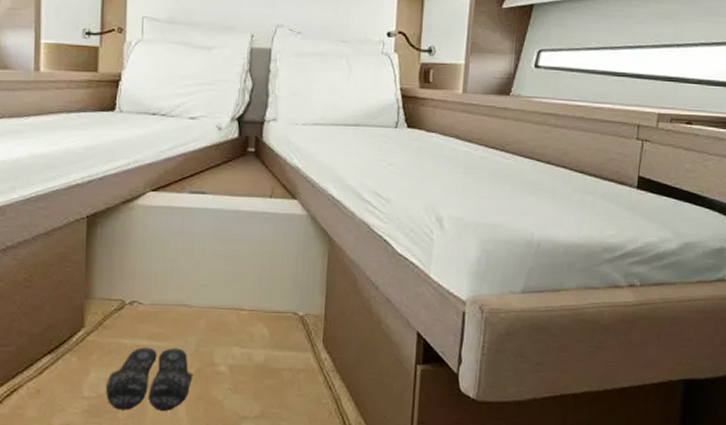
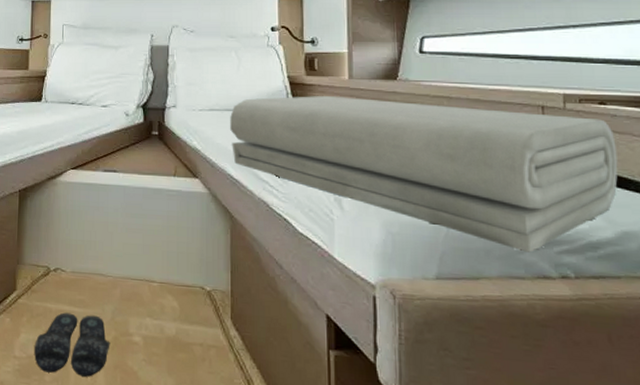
towel: none [335,110,694,265] -> present [230,96,618,253]

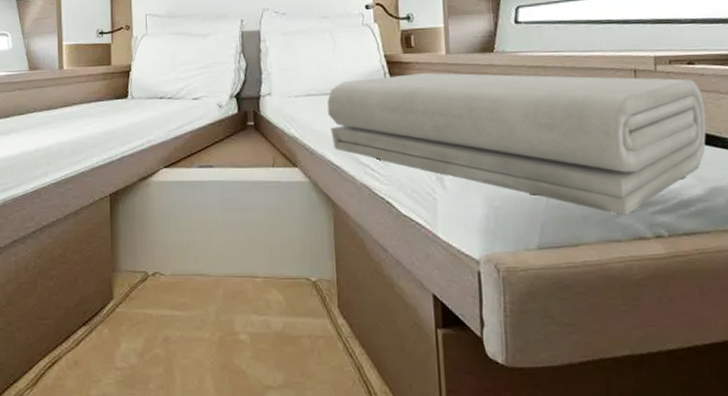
slippers: present [34,312,110,377] -> none [137,317,216,380]

